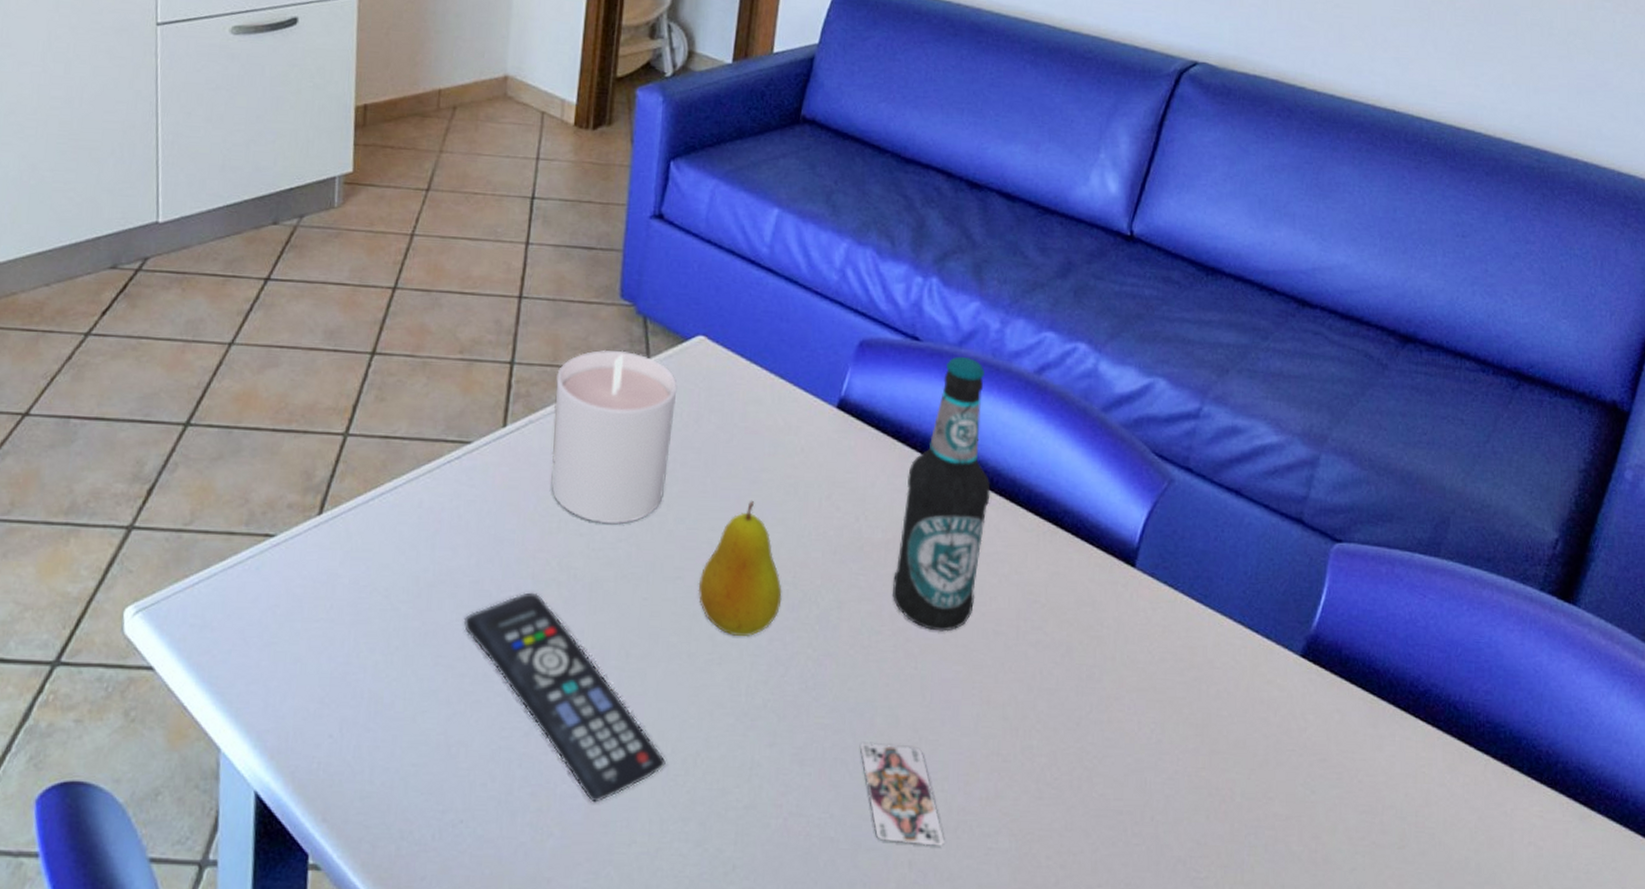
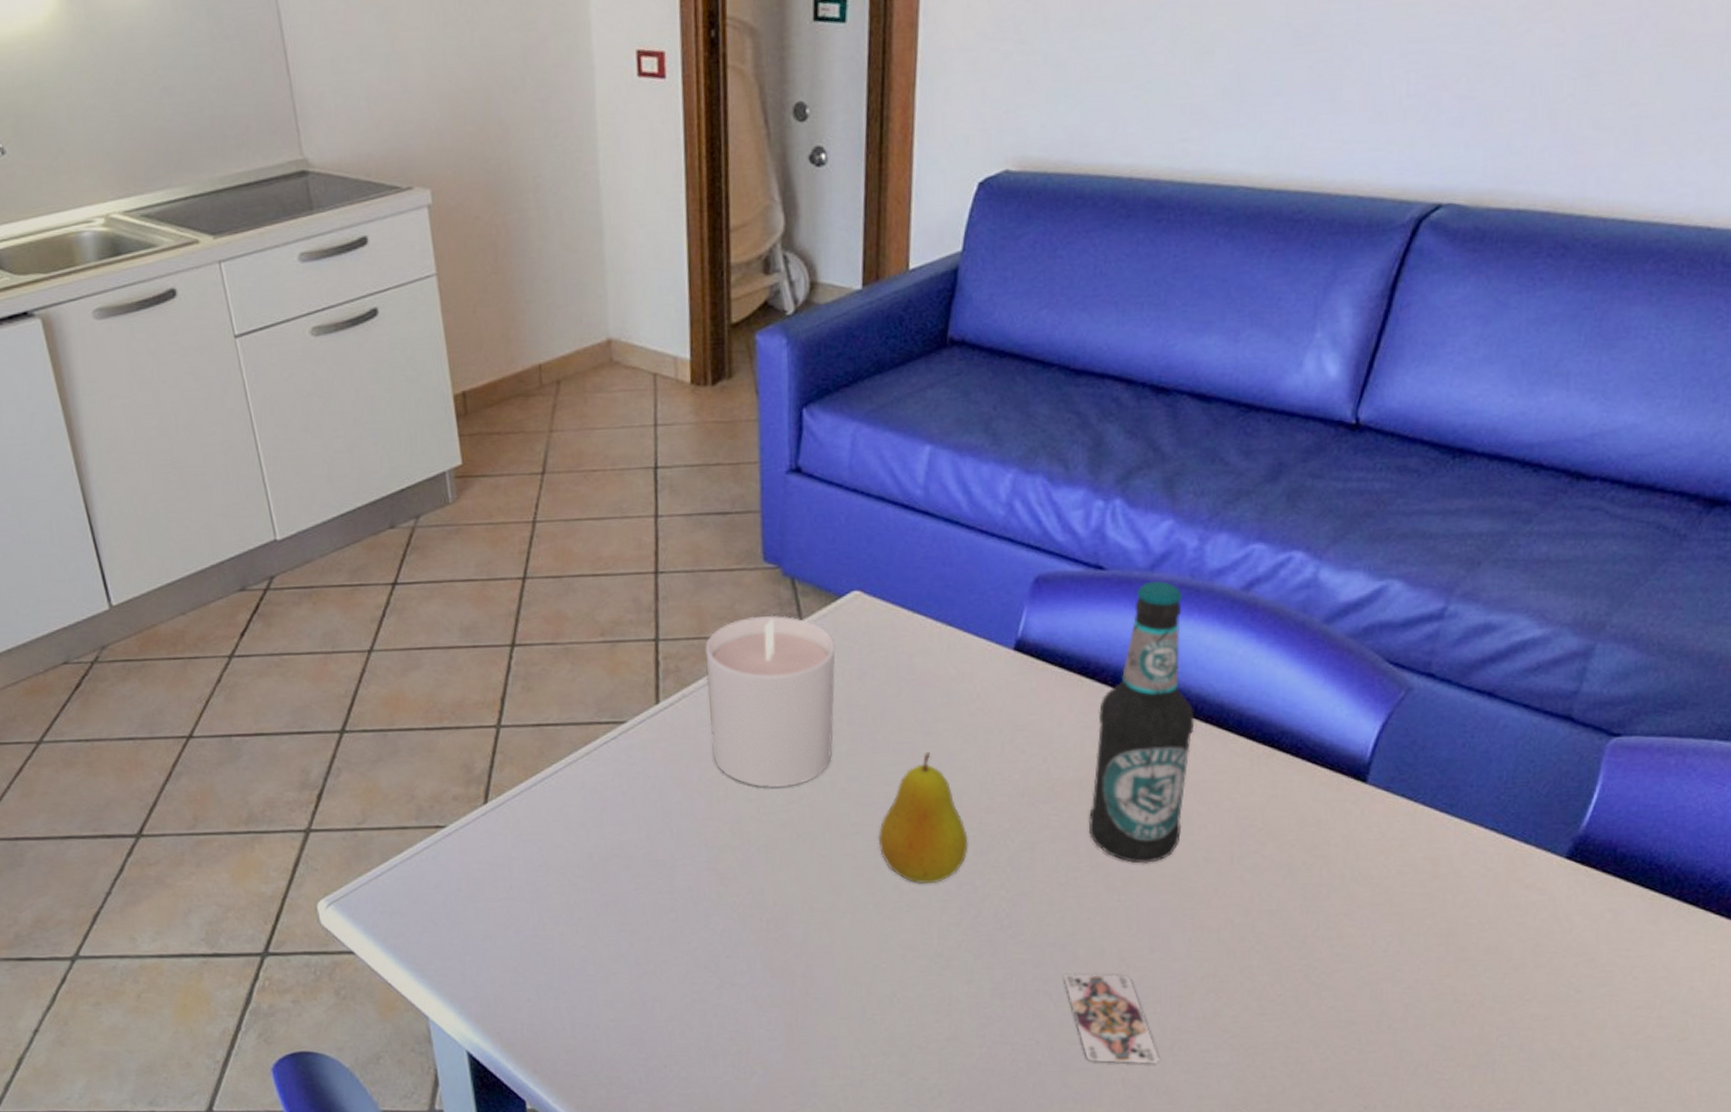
remote control: present [463,592,666,803] -> none [641,858,861,1043]

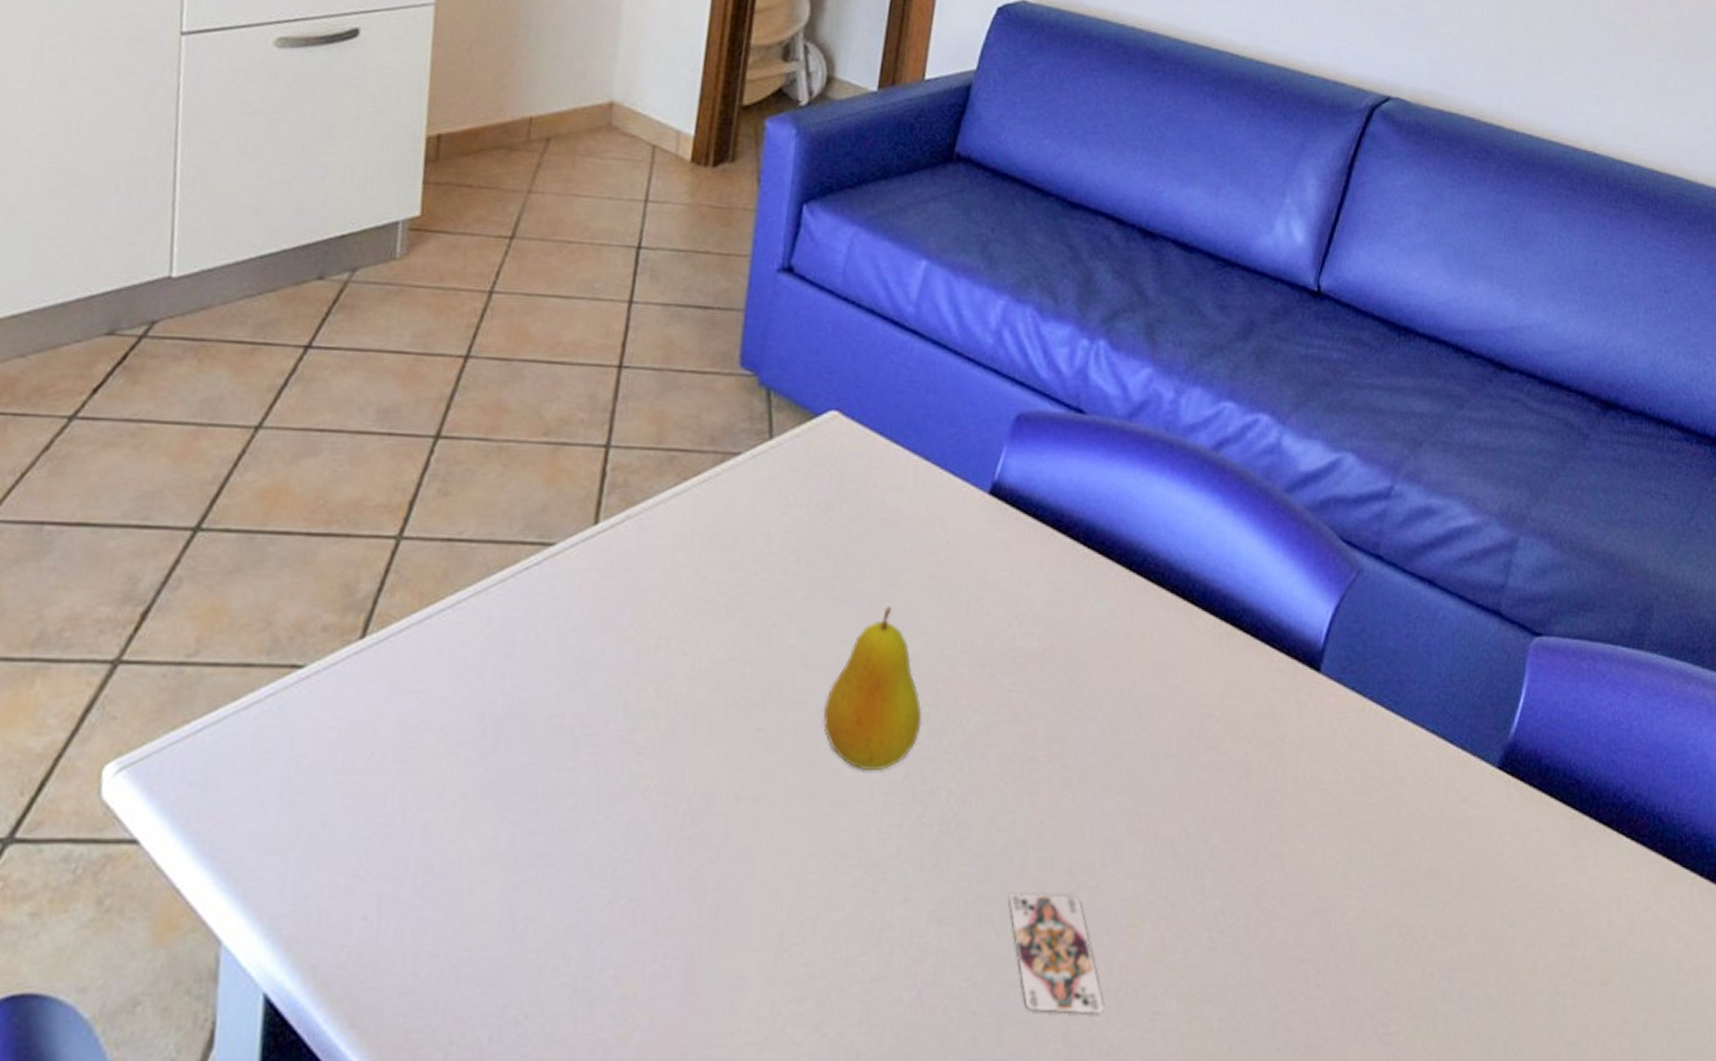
candle: present [705,615,836,789] -> none [651,428,805,640]
bottle: present [1088,580,1195,863] -> none [1048,431,1161,755]

